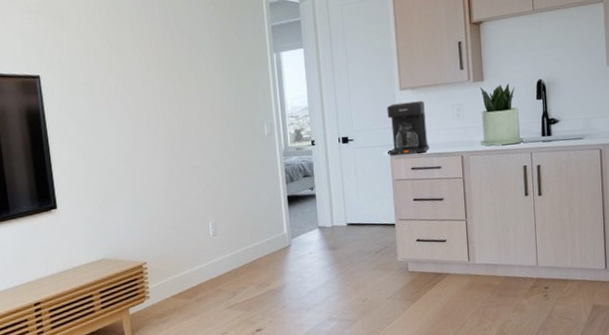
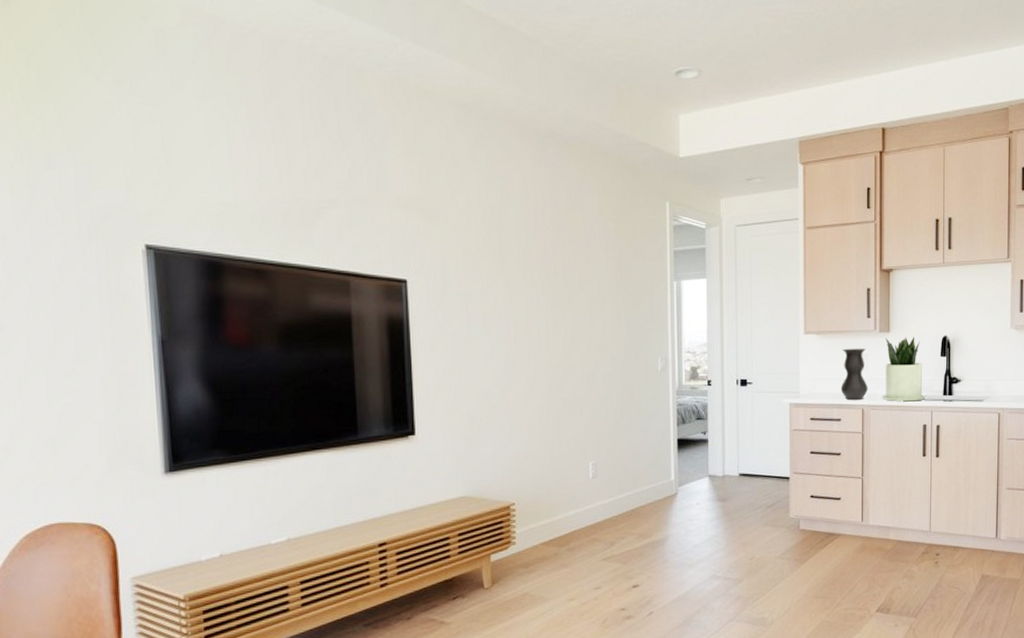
coffee maker: present [387,101,430,156] -> none [788,347,831,405]
vase: none [437,98,466,149] -> present [840,348,868,401]

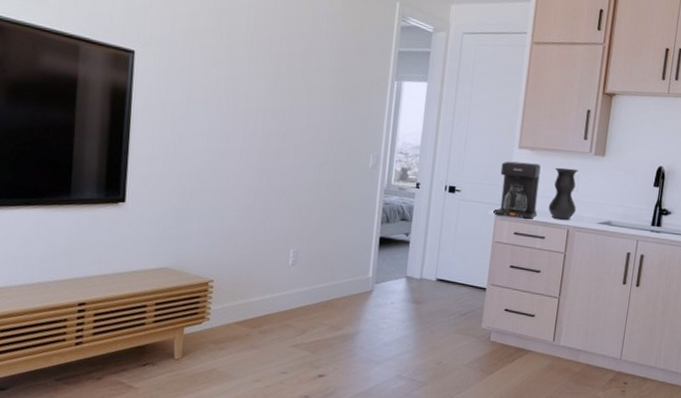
coffee maker: none [788,347,831,405] -> present [494,161,541,220]
planter: present [881,337,926,402] -> none [588,162,634,229]

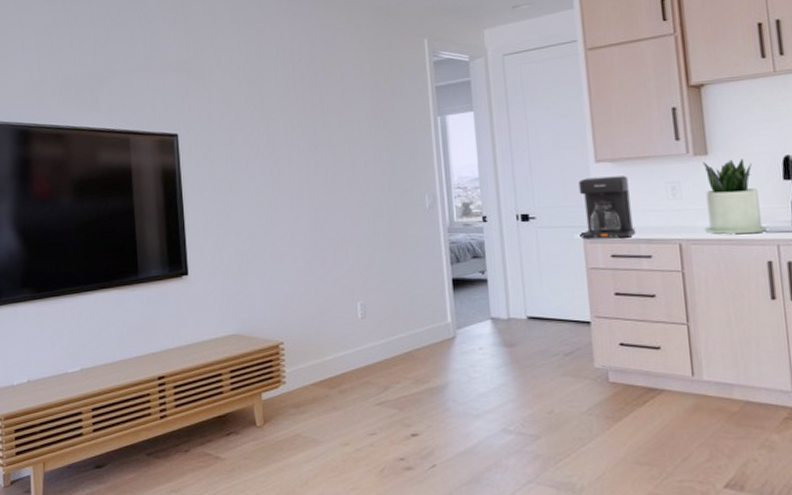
vase: present [548,167,578,221] -> none [645,174,685,235]
planter: none [588,162,634,229] -> present [703,158,768,235]

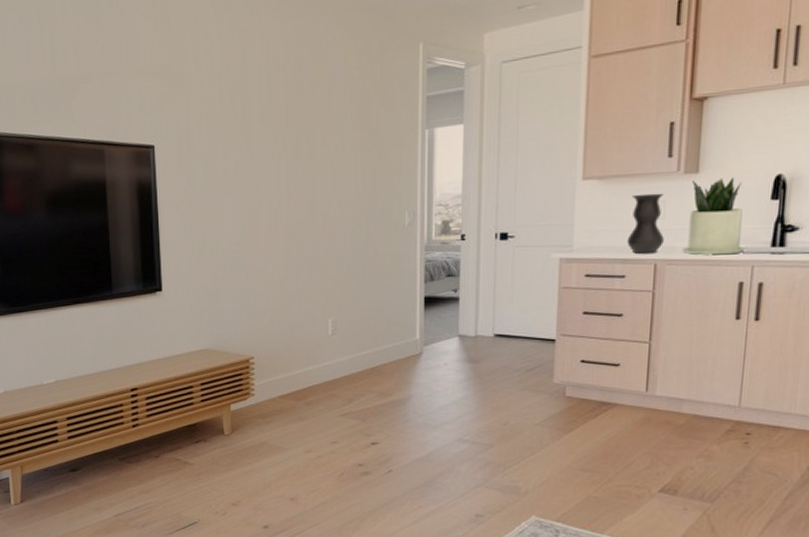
coffee maker: present [578,176,636,240] -> none [558,194,613,260]
vase: none [645,174,685,235] -> present [626,193,664,255]

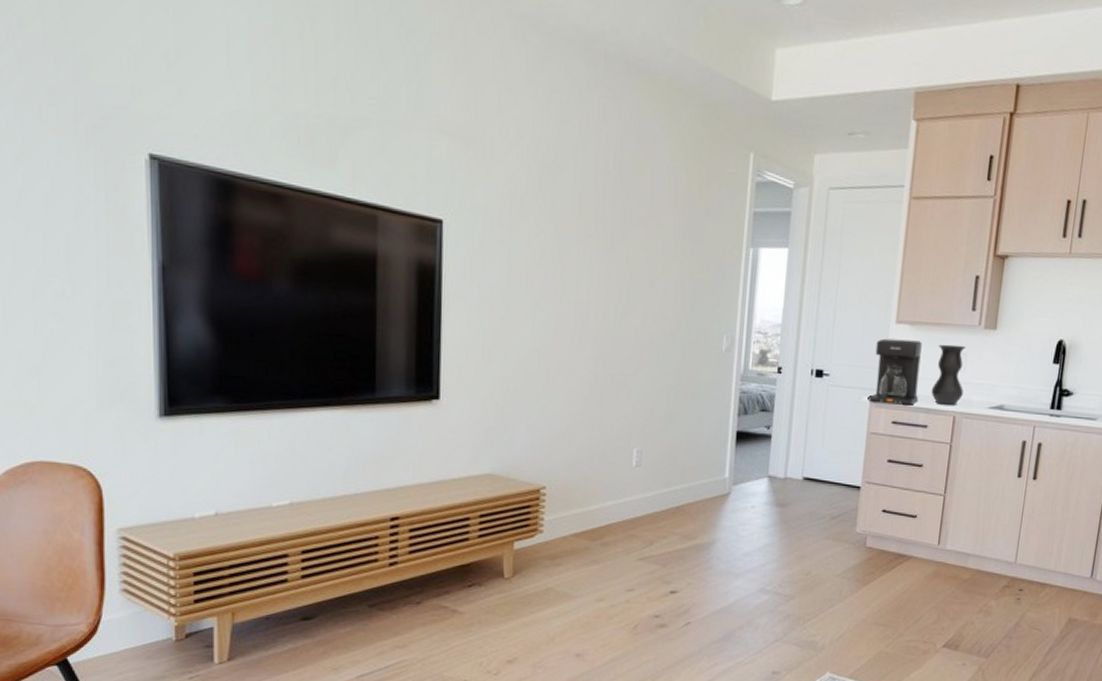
coffee maker: none [558,194,613,260] -> present [869,338,922,407]
planter: present [681,177,746,256] -> none [977,337,1031,414]

